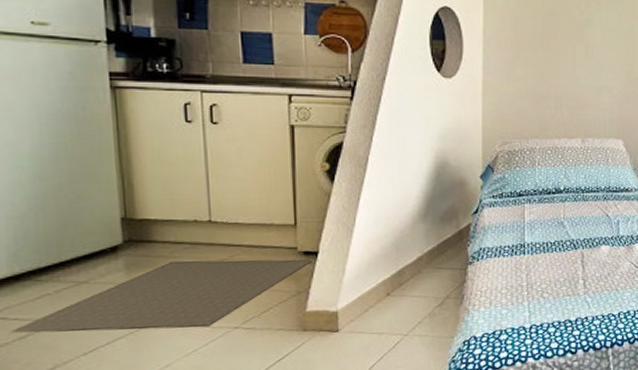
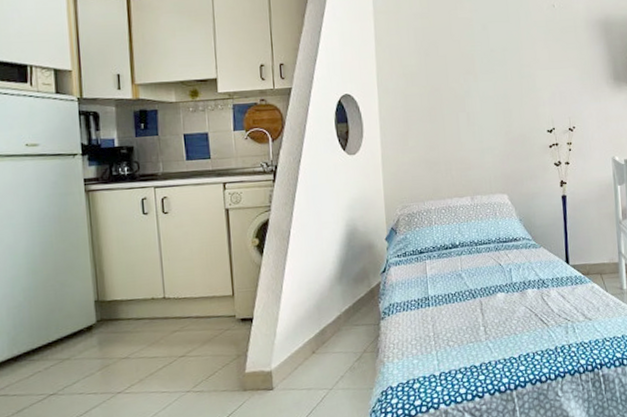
doormat: present [11,260,311,333] -> none [11,326,248,407]

